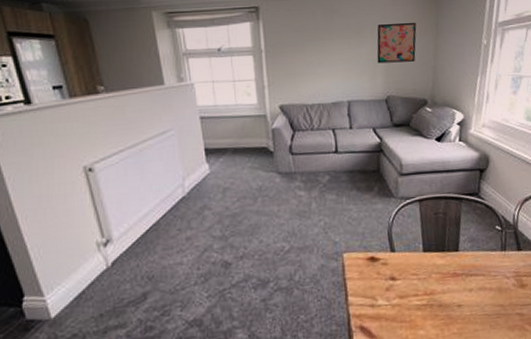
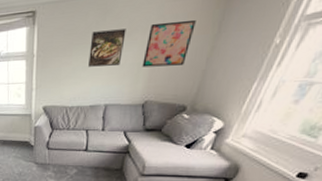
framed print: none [322,27,356,63] -> present [88,29,126,67]

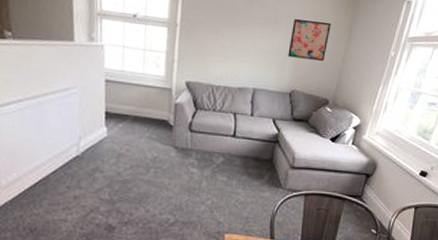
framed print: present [88,29,126,67] -> none [236,14,272,52]

